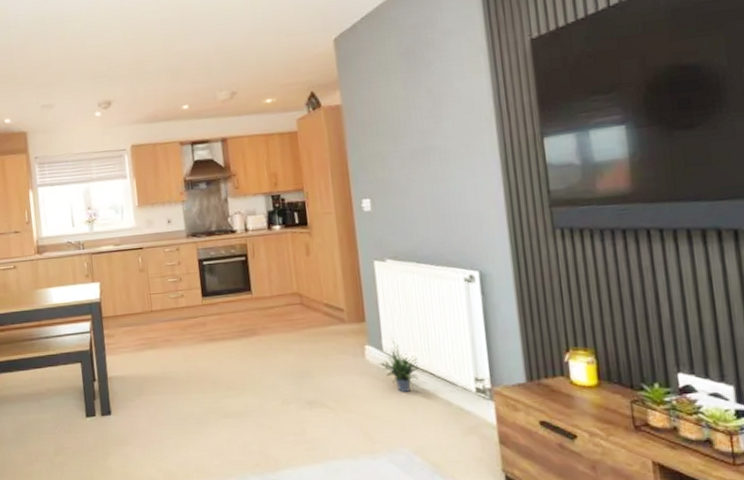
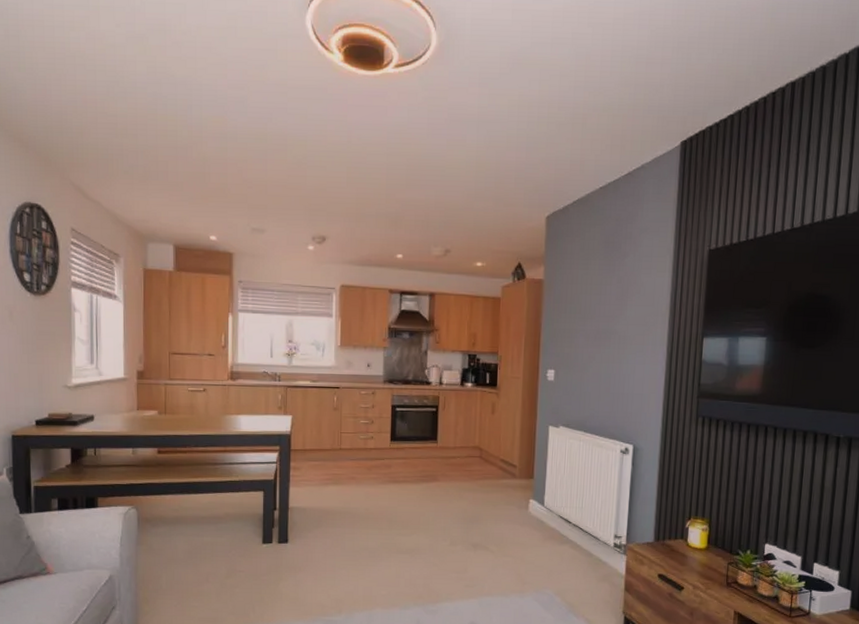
potted plant: present [378,338,422,392] -> none [538,496,574,542]

